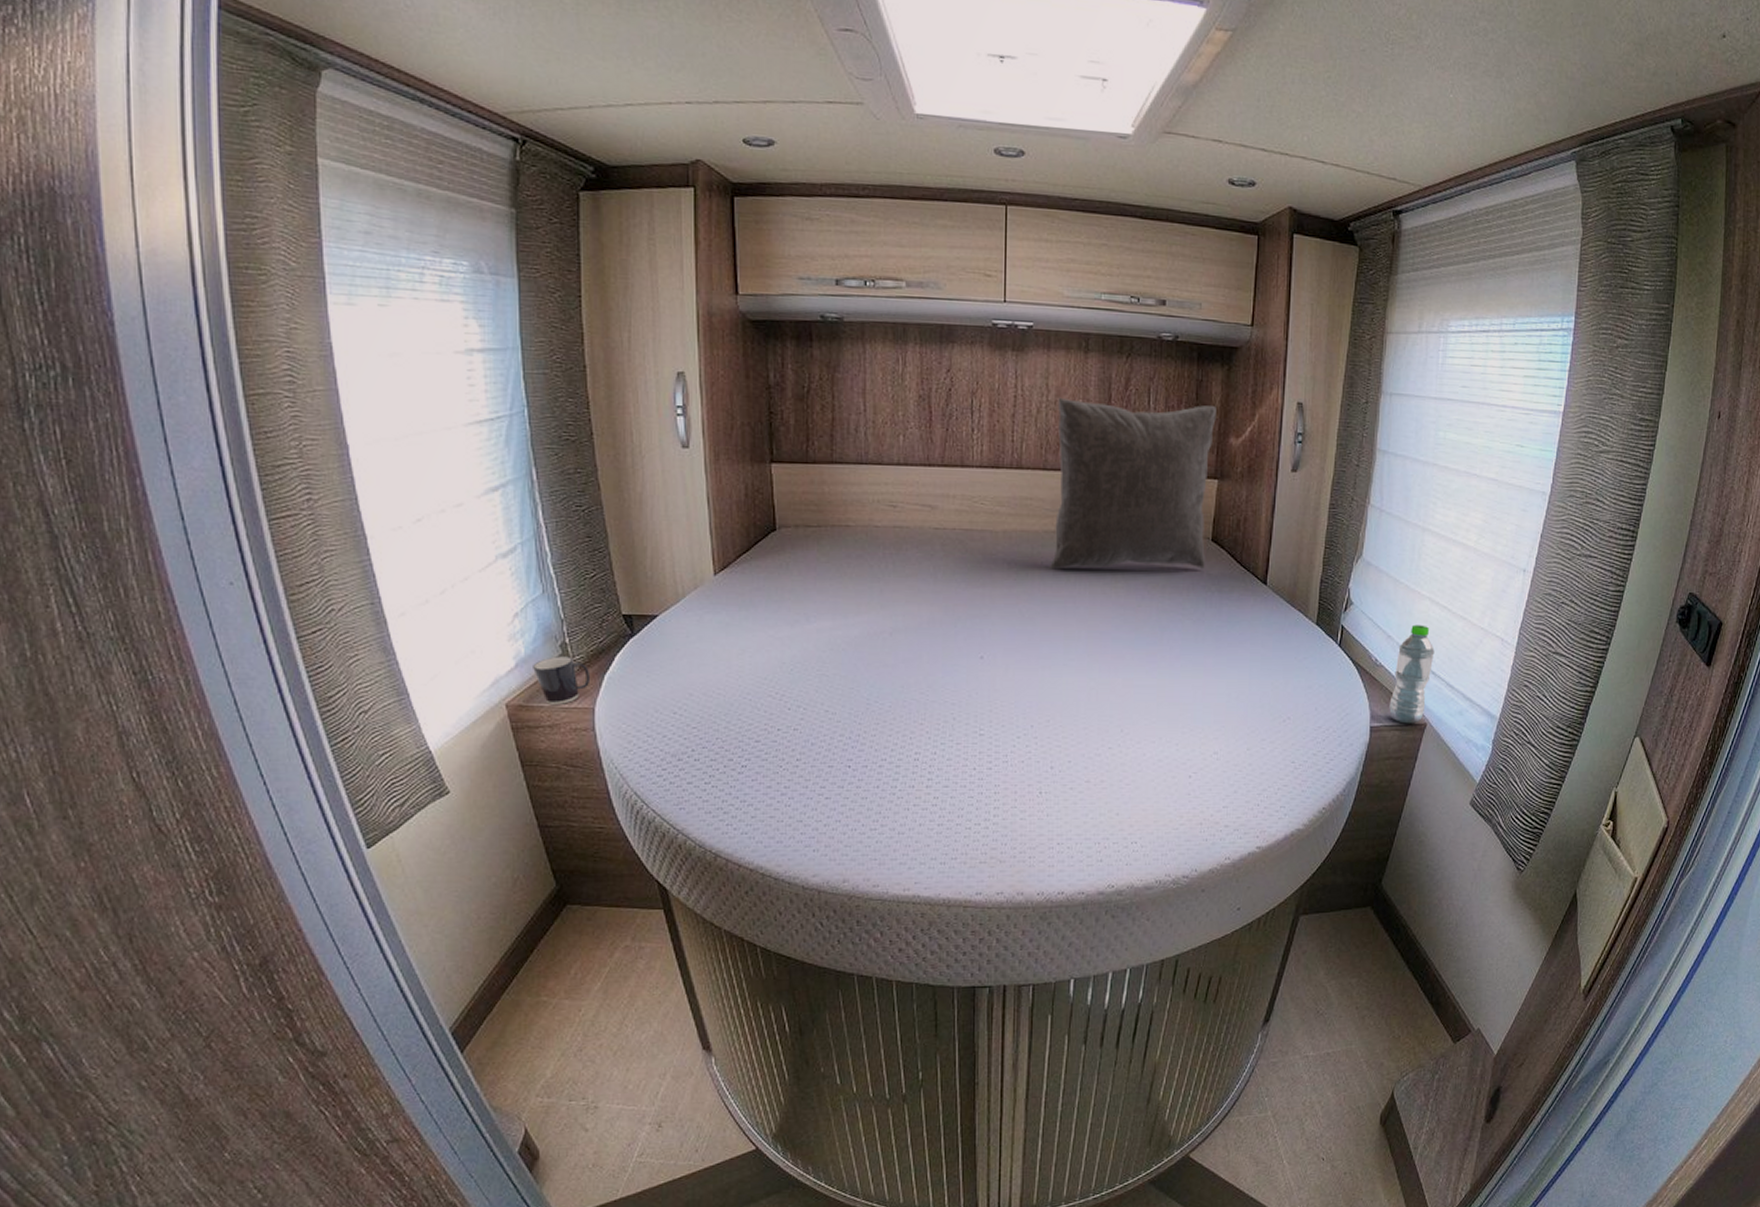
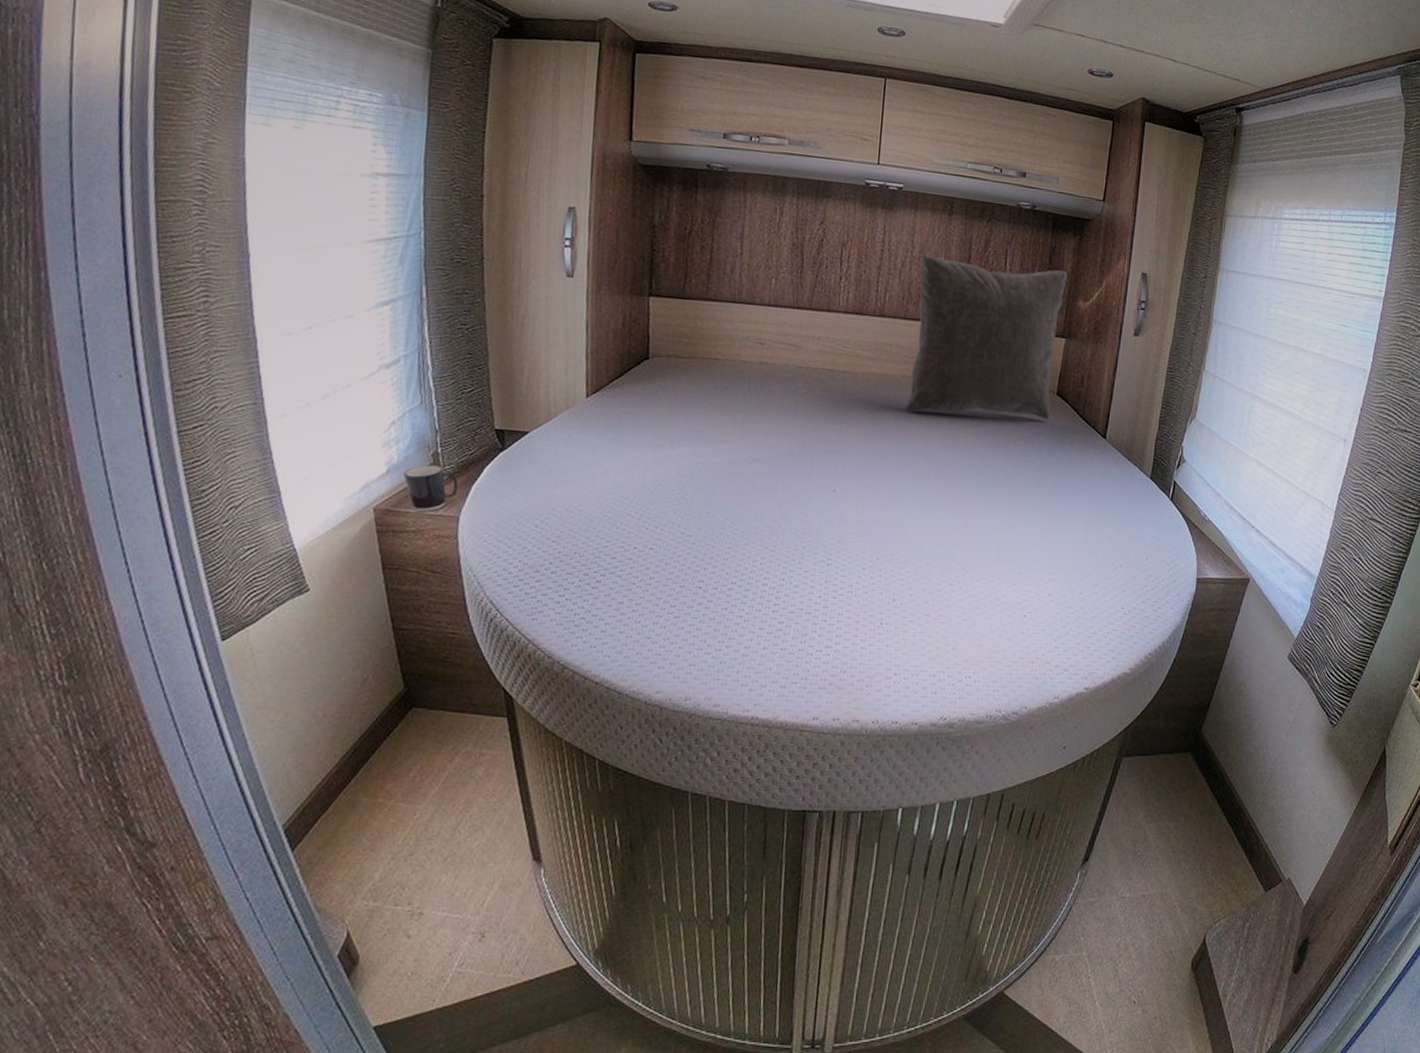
water bottle: present [1389,624,1435,724] -> none [1215,484,1260,578]

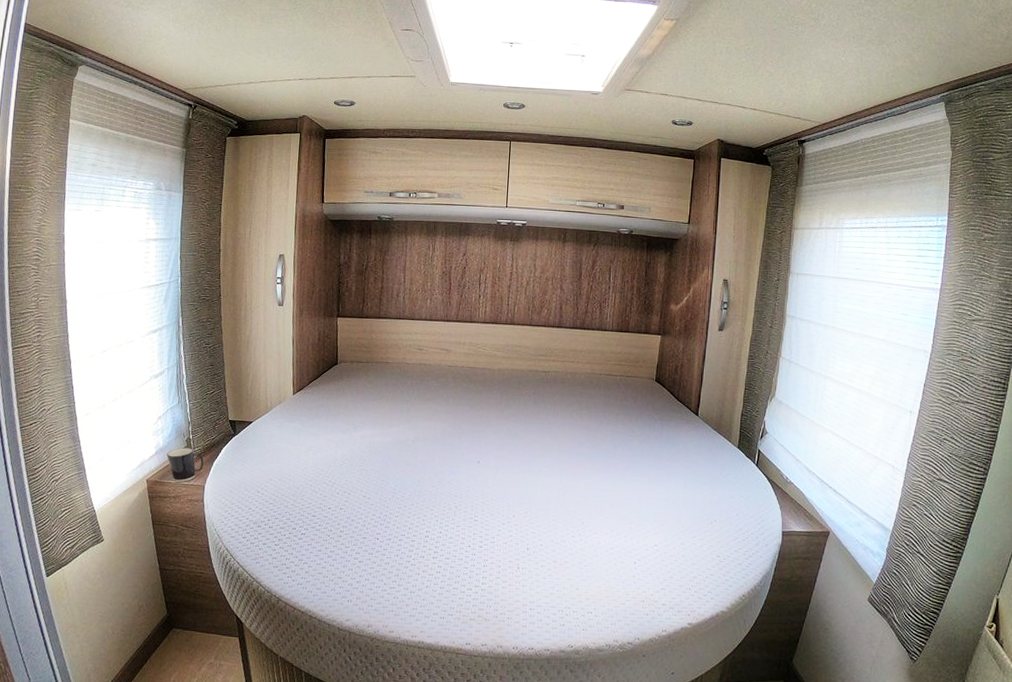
pillow: present [904,253,1067,420] -> none [532,274,661,402]

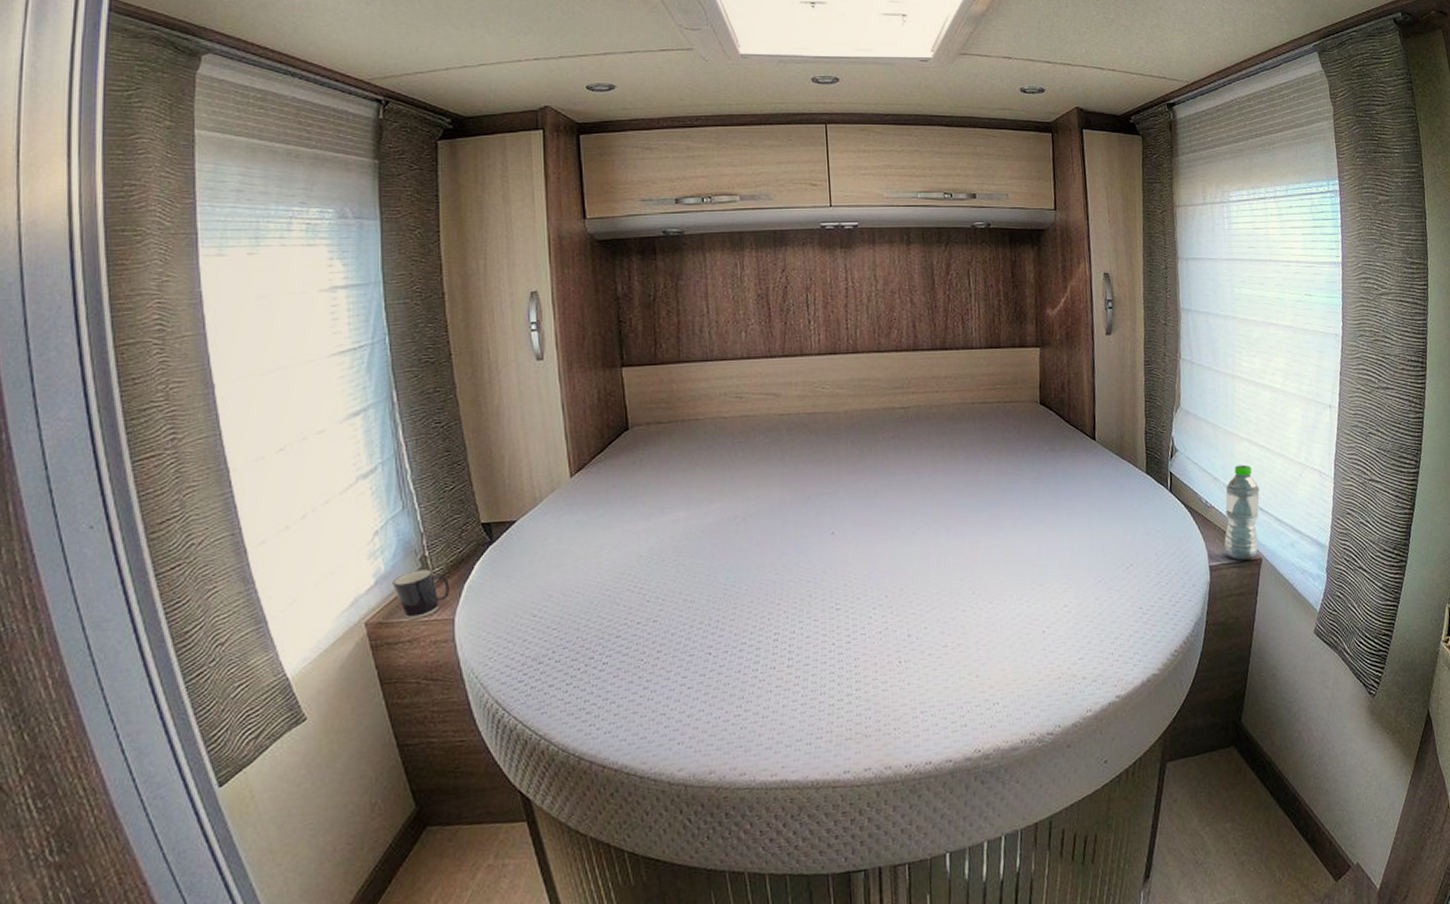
water bottle: none [798,451,836,531] -> present [1224,464,1260,561]

